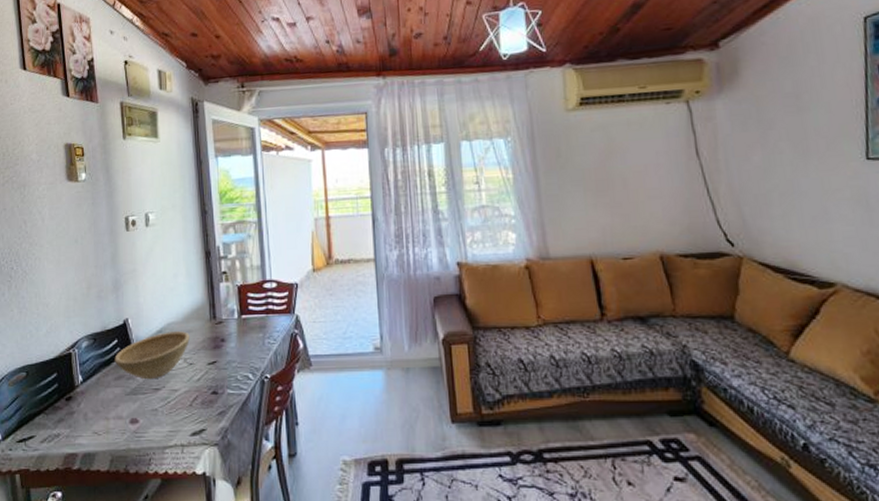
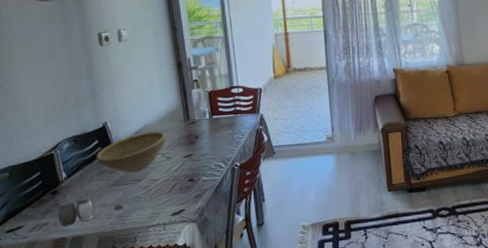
salt and pepper shaker: none [71,404,109,440] -> present [58,195,95,226]

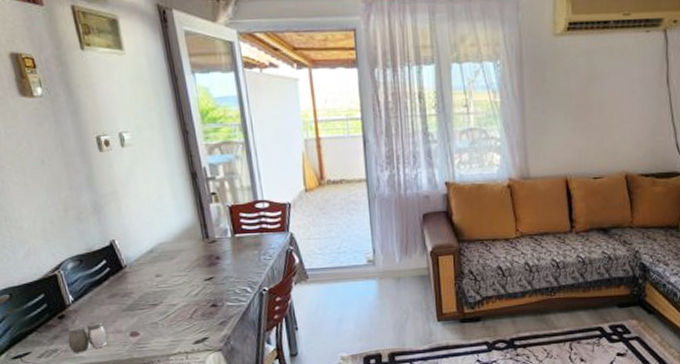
bowl: present [96,131,172,173] -> none [105,251,190,297]

